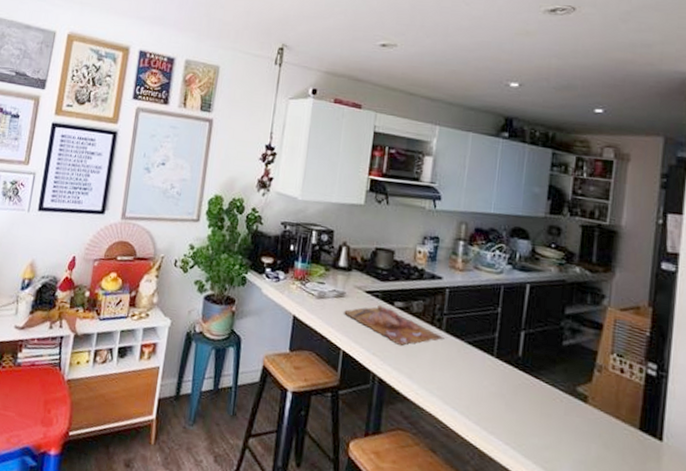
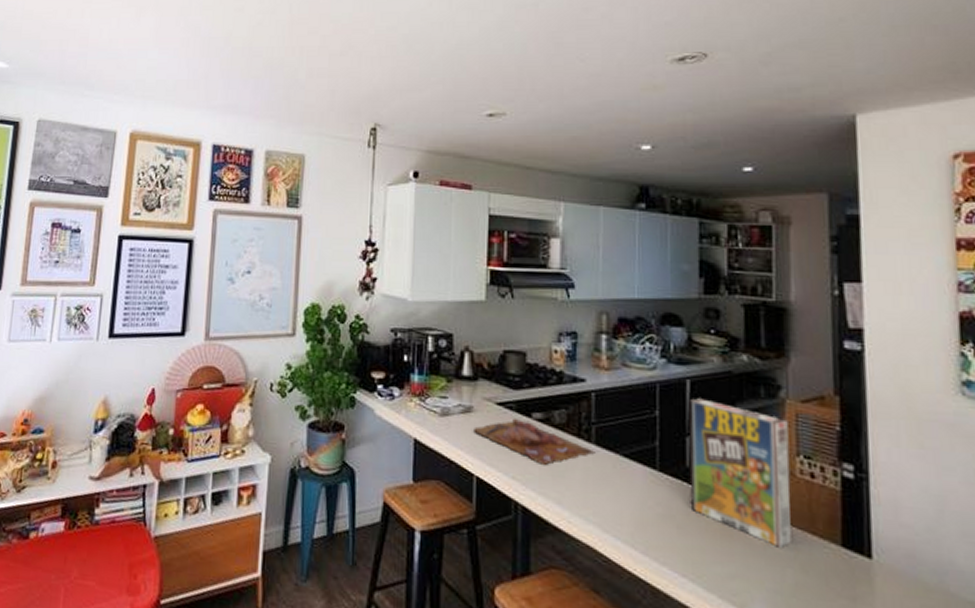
cereal box: none [518,300,607,427] -> present [688,398,791,548]

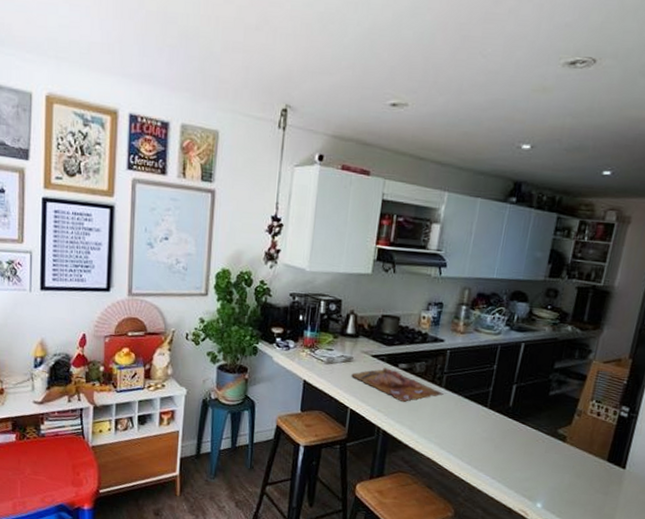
cereal box: present [688,398,791,548] -> none [506,357,591,461]

